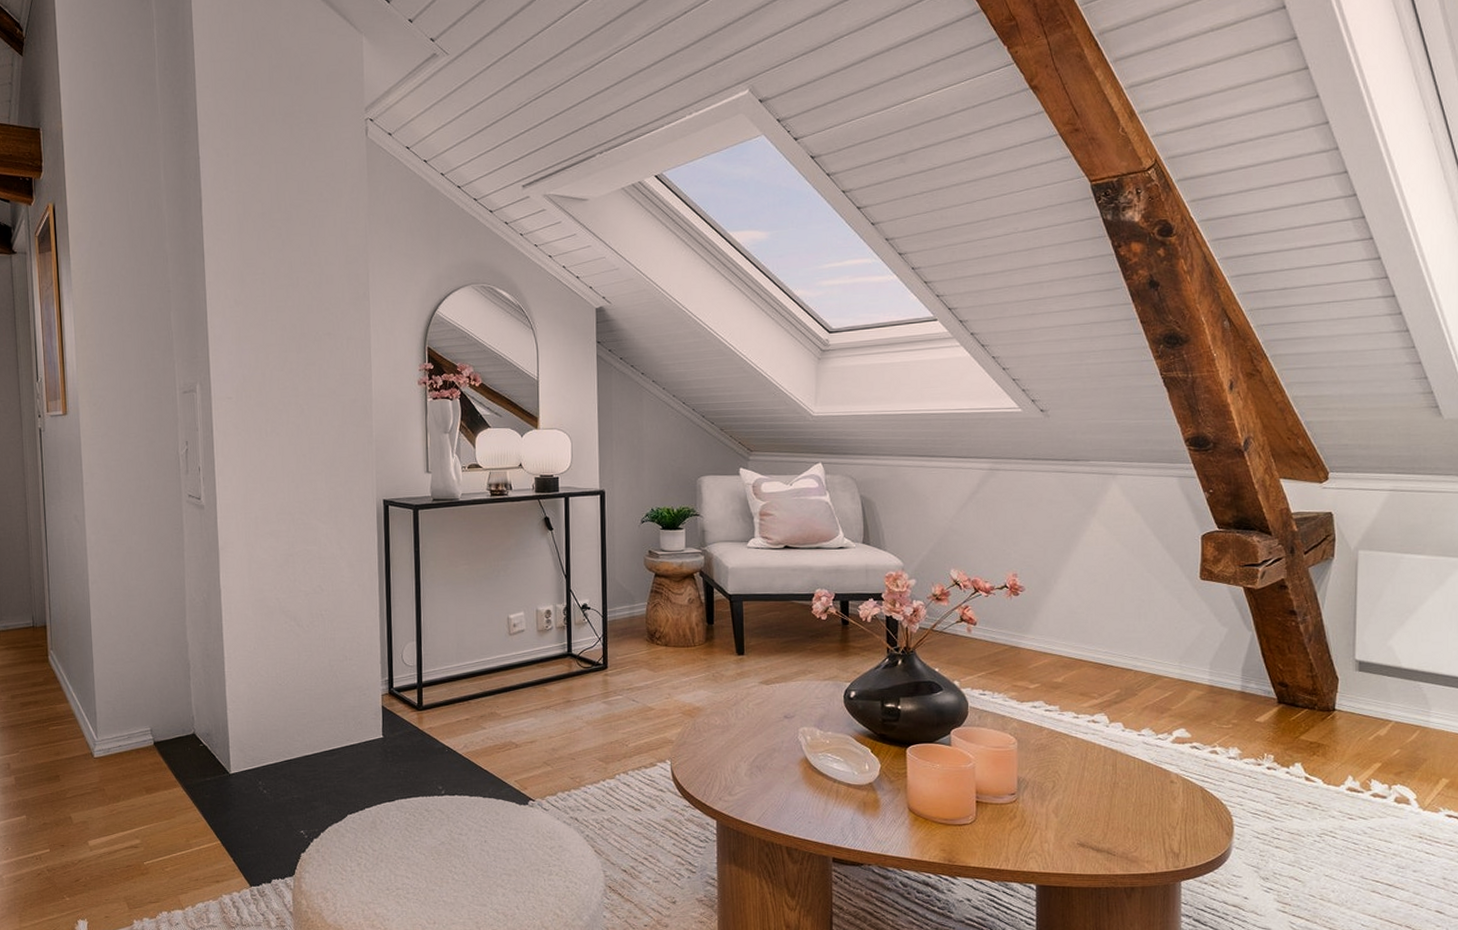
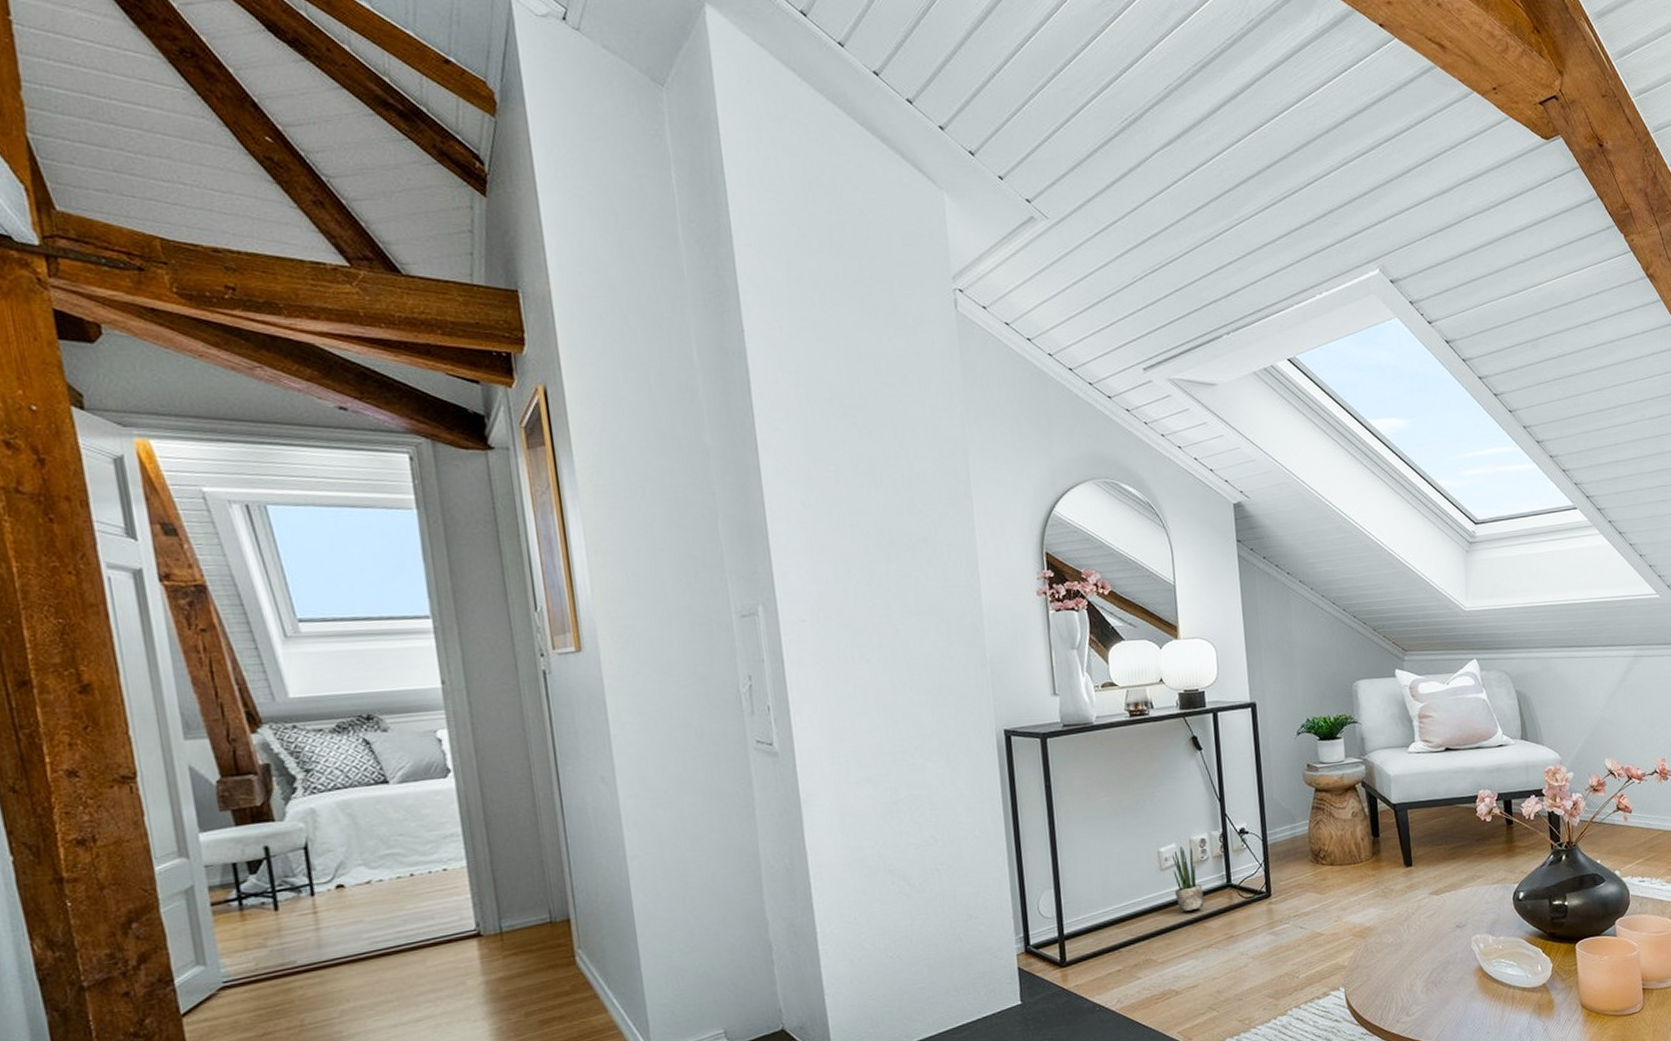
potted plant: none [519,615,546,673] -> present [1171,847,1204,911]

